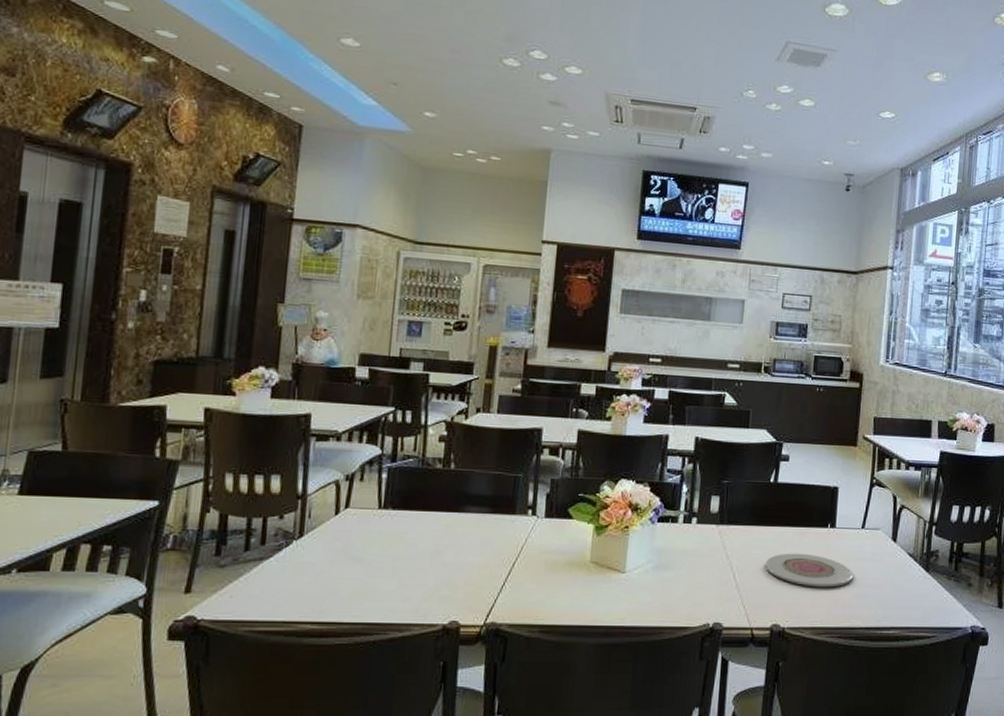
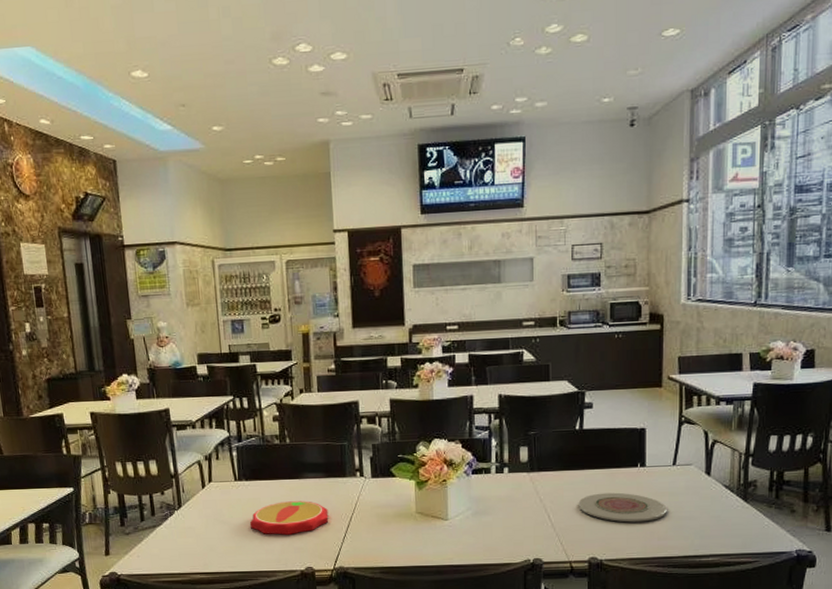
plate: none [387,538,488,580] -> present [249,501,329,535]

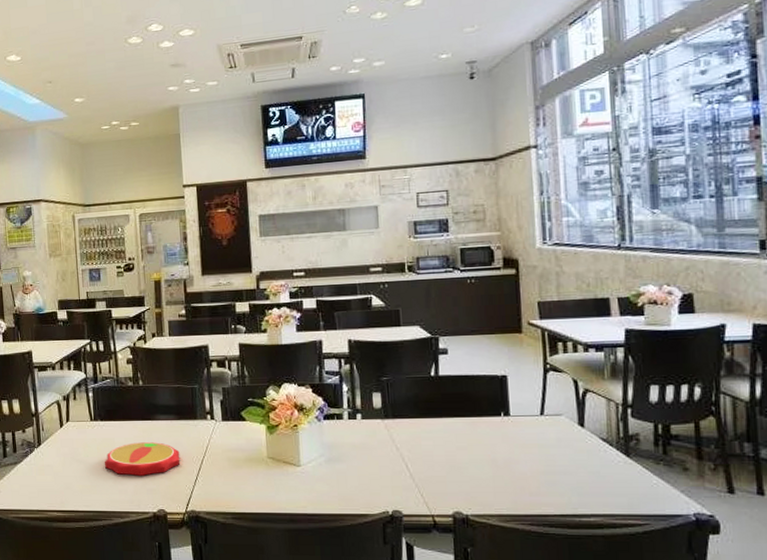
plate: present [578,492,667,523] -> none [438,442,538,475]

